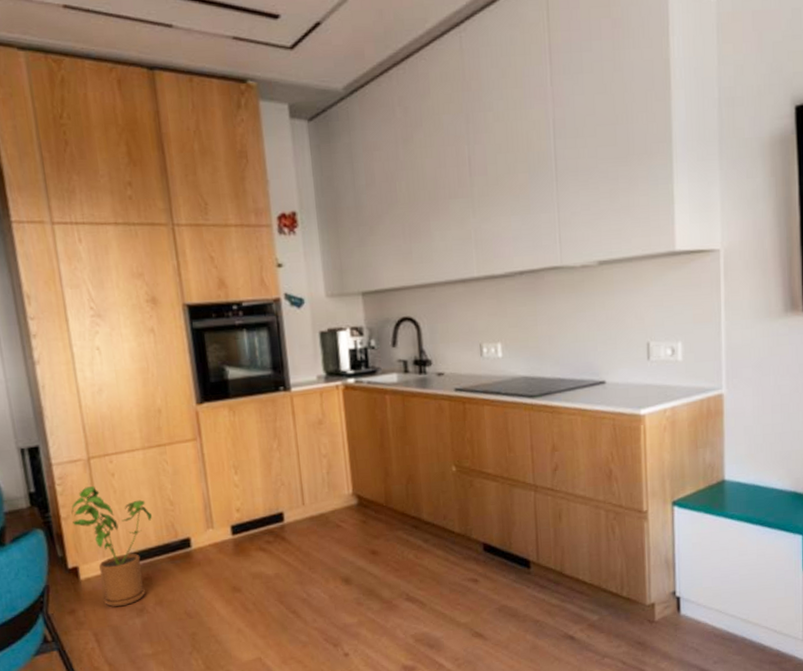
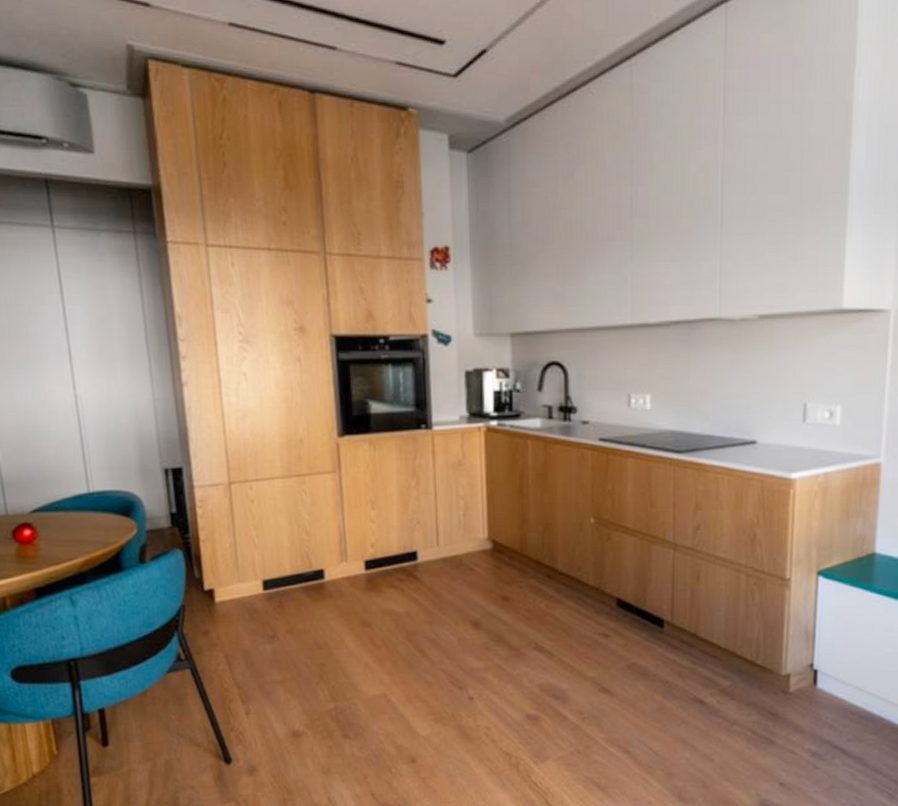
house plant: present [71,486,152,607] -> none [210,511,288,632]

